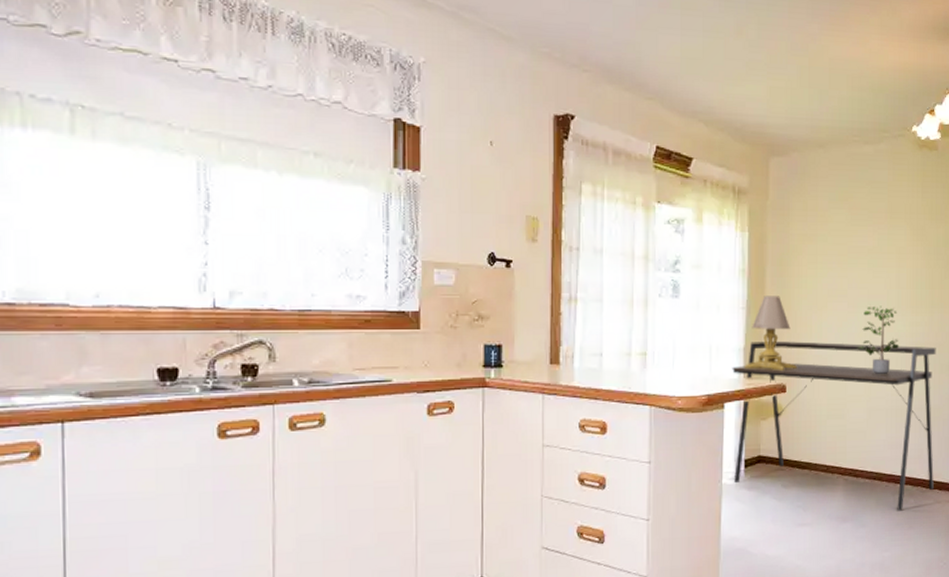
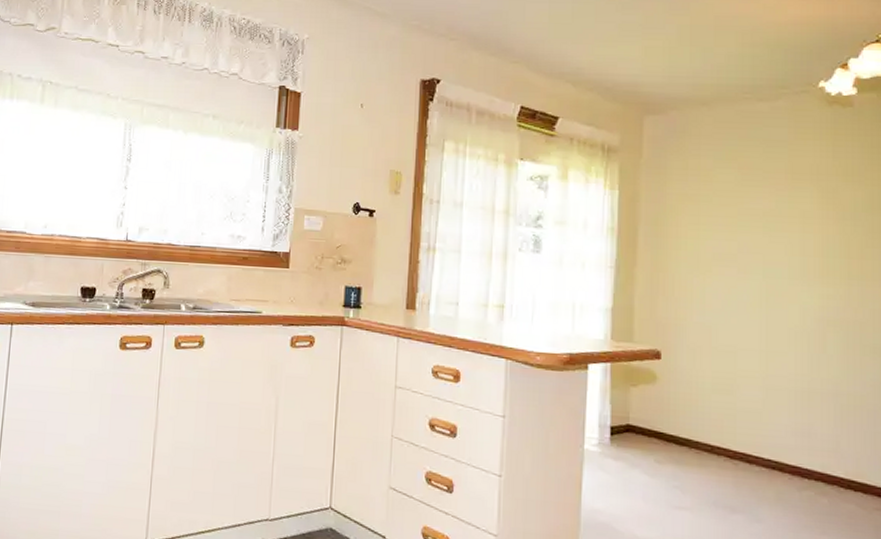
desk: present [732,341,936,511] -> none [597,302,856,511]
lamp: present [744,296,797,370] -> none [611,255,674,335]
potted plant: present [858,305,900,375] -> none [751,273,806,351]

